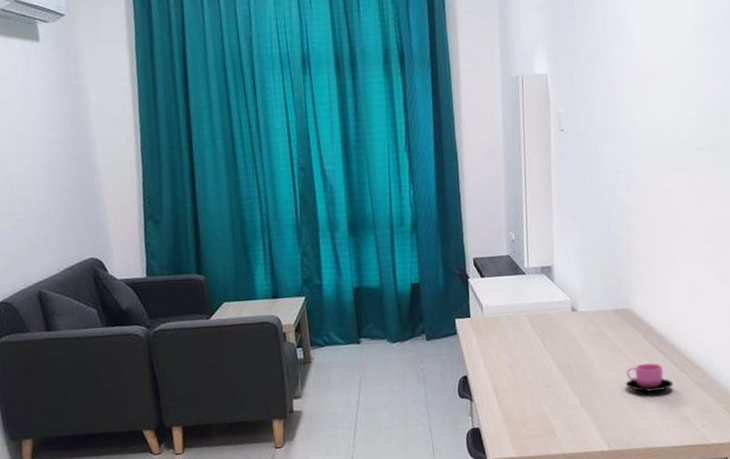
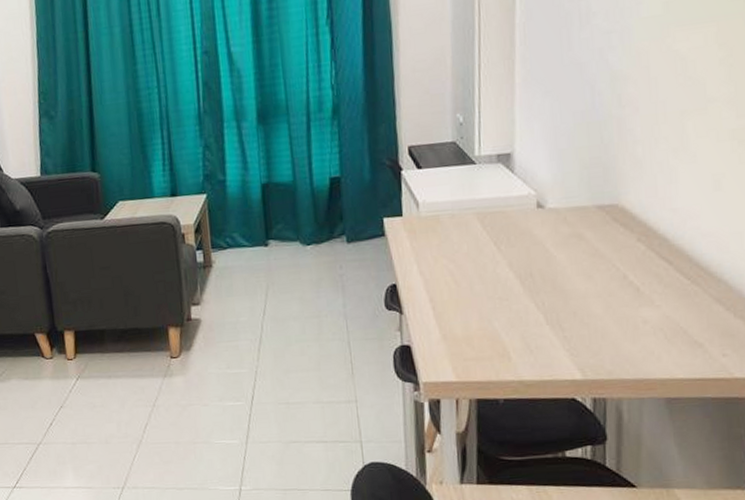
cup: present [625,362,673,393] -> none [610,272,680,310]

